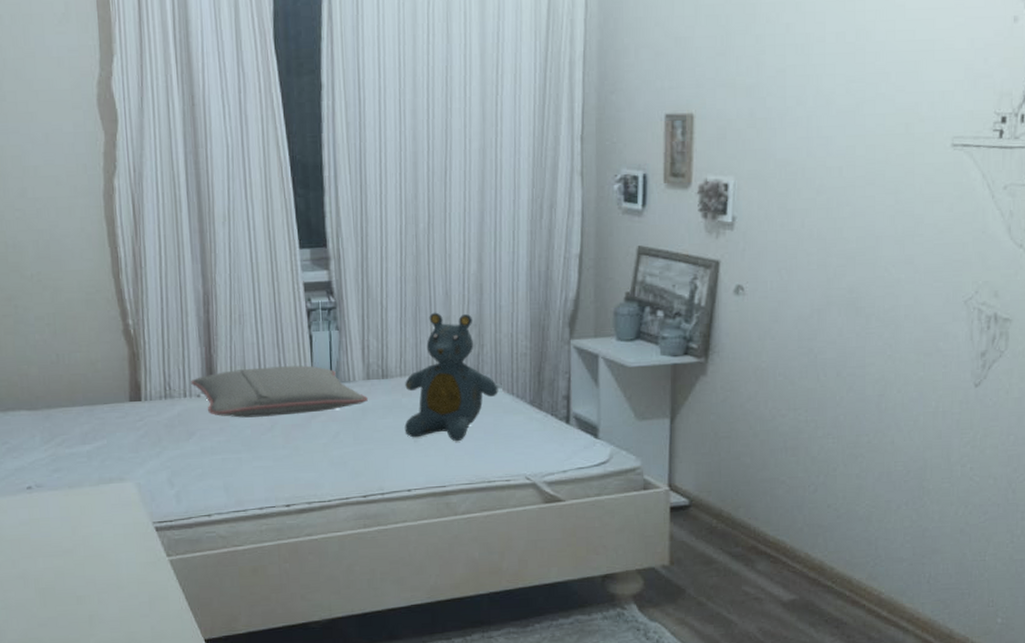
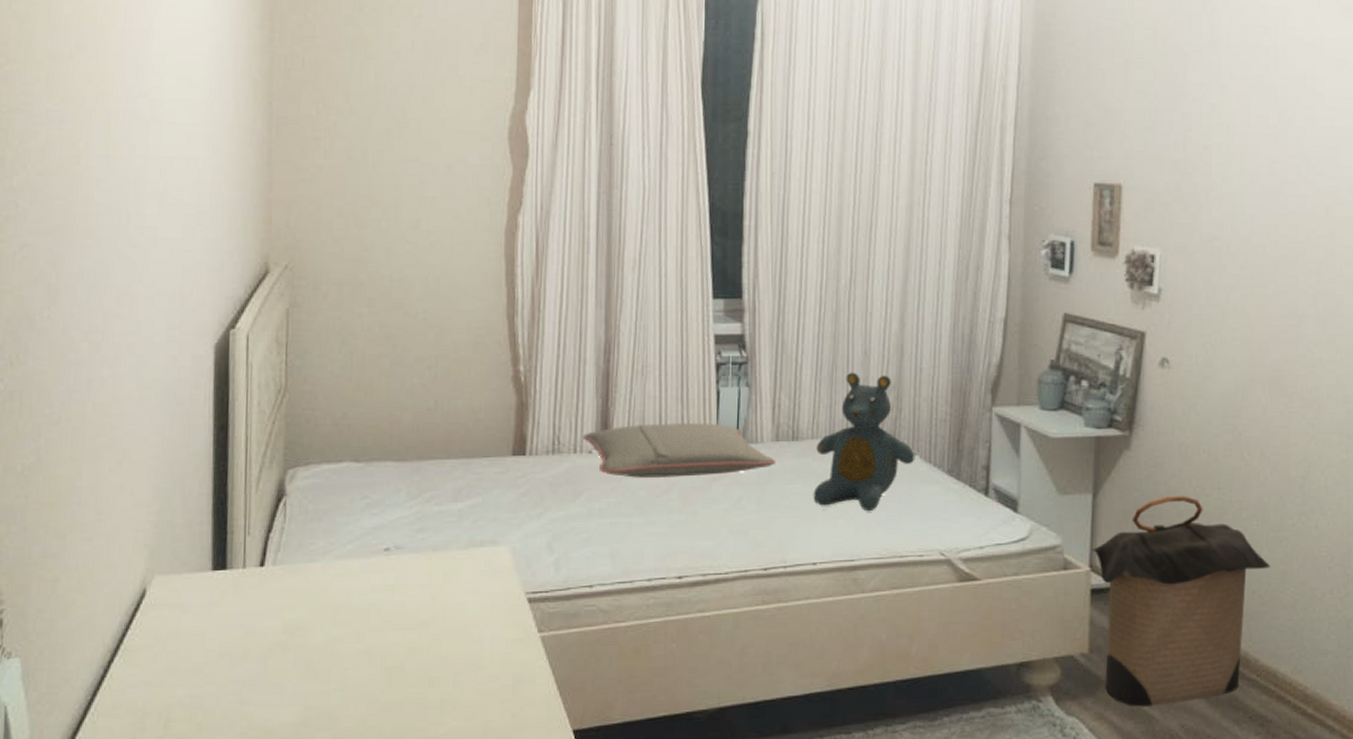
laundry hamper: none [670,417,846,613] -> present [1091,496,1271,707]

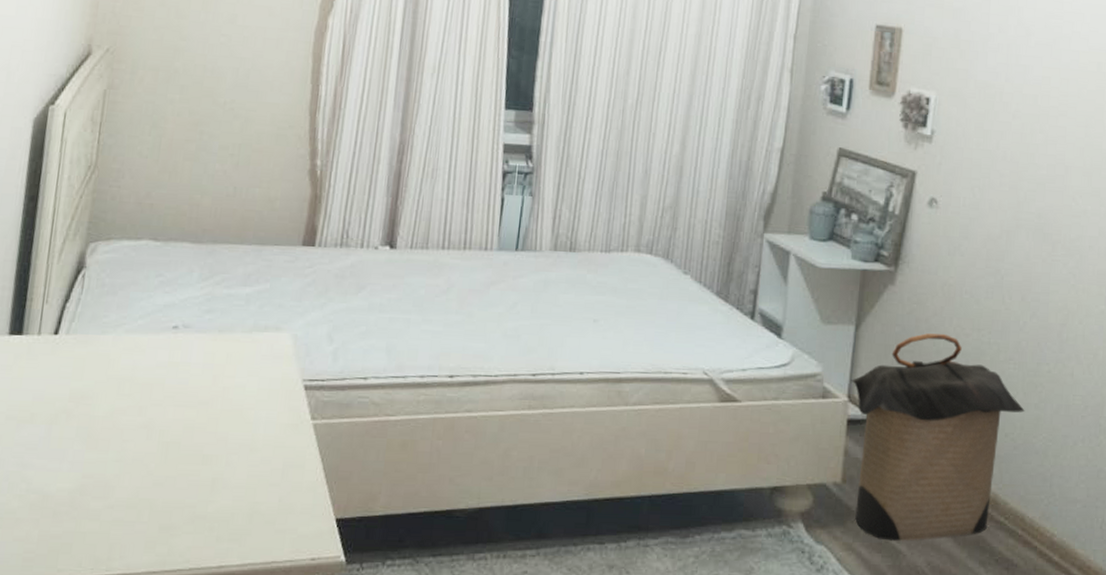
pillow: present [583,423,775,478] -> none [370,225,552,279]
teddy bear: present [813,372,915,512] -> none [585,189,687,327]

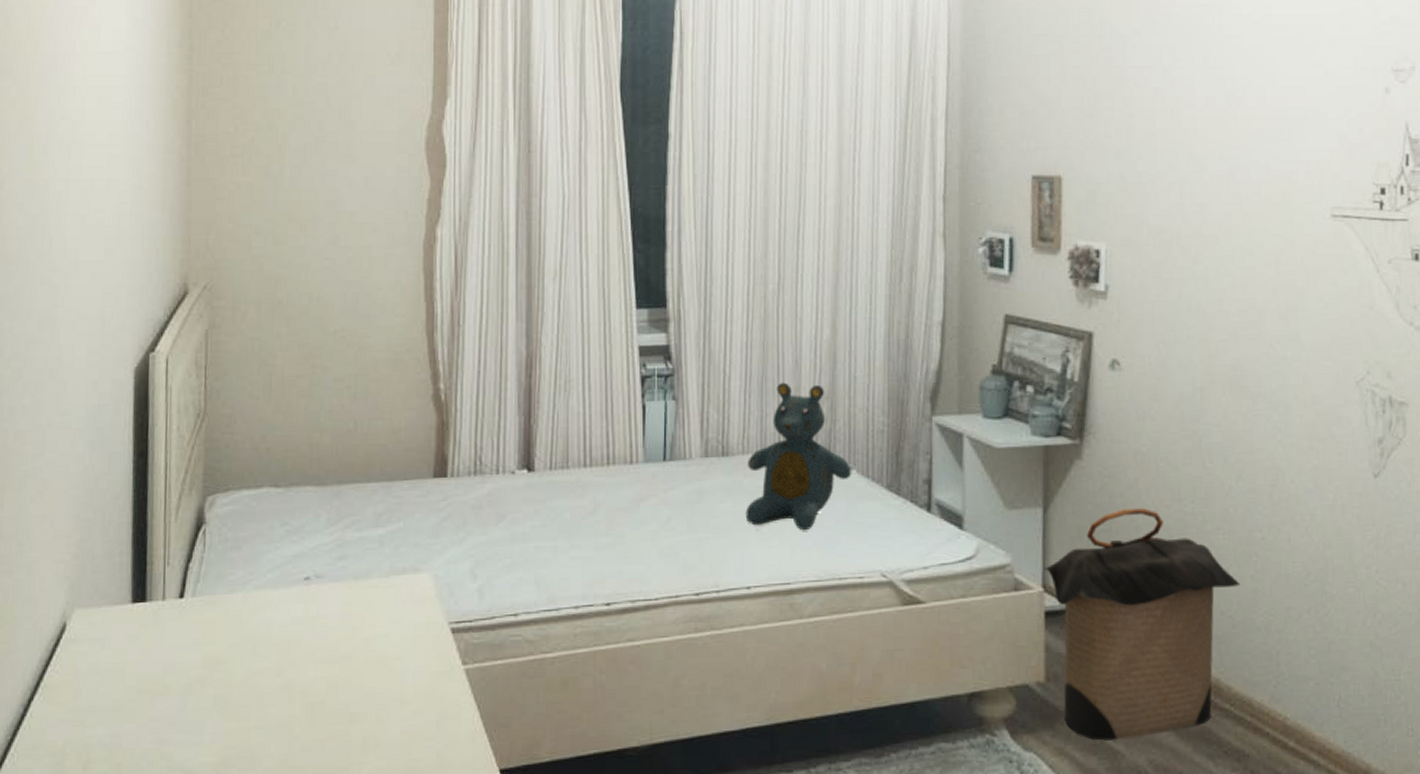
teddy bear: none [585,189,687,327] -> present [745,382,852,531]

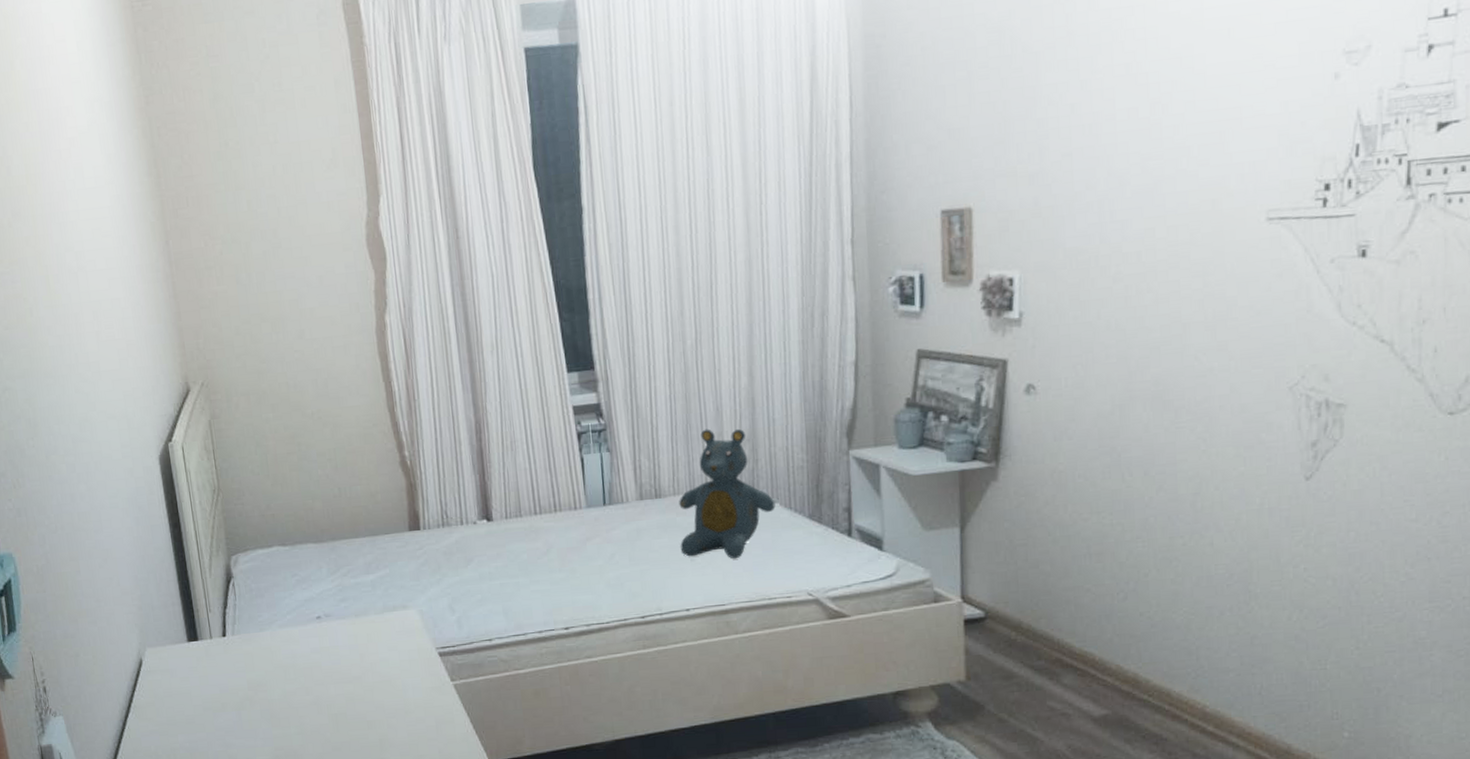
laundry hamper: present [1044,508,1241,741] -> none [962,522,1160,730]

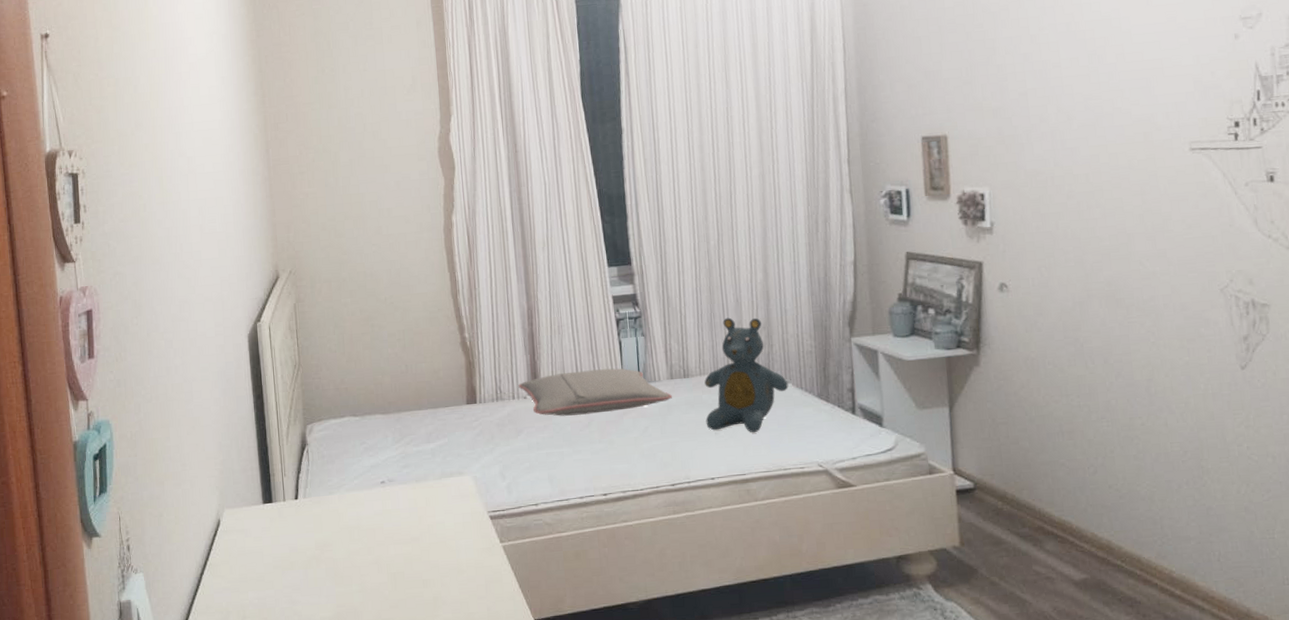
pillow: none [467,488,642,543] -> present [518,368,672,416]

